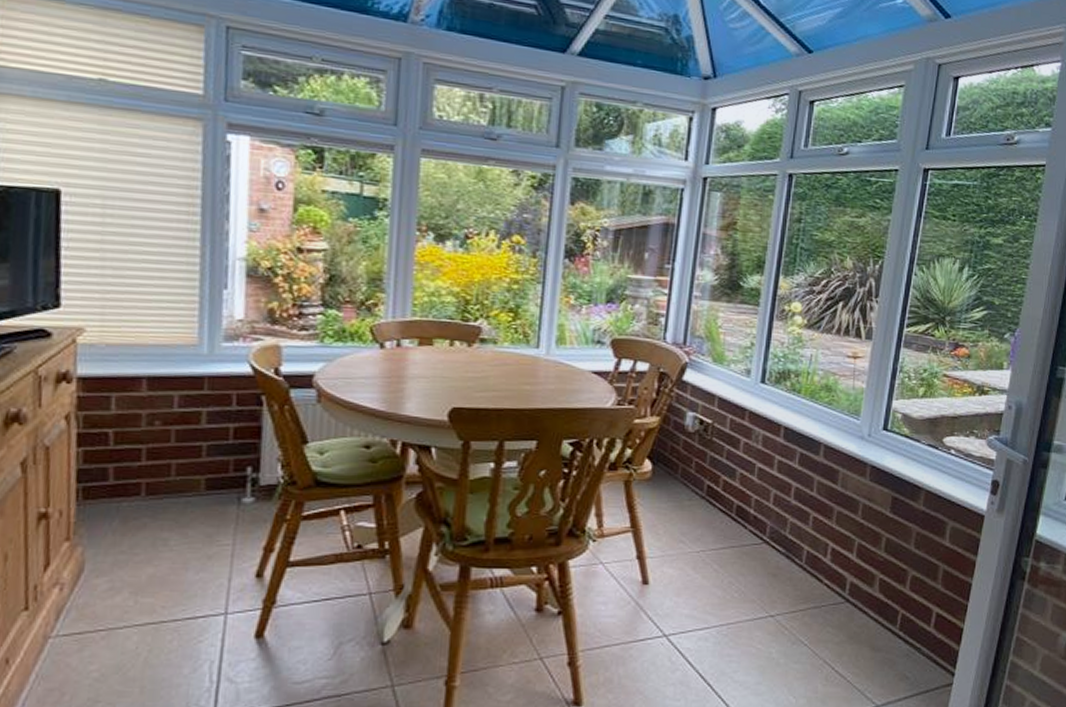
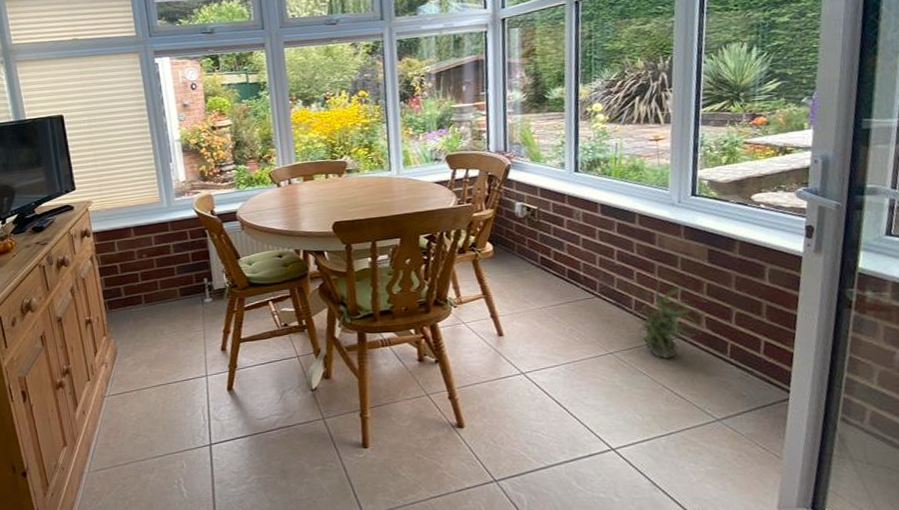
potted plant: none [794,527,878,626] -> present [626,279,703,359]

